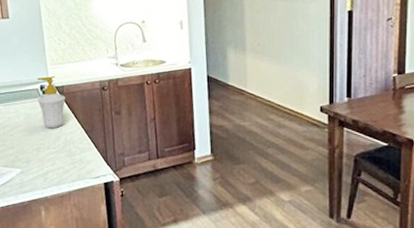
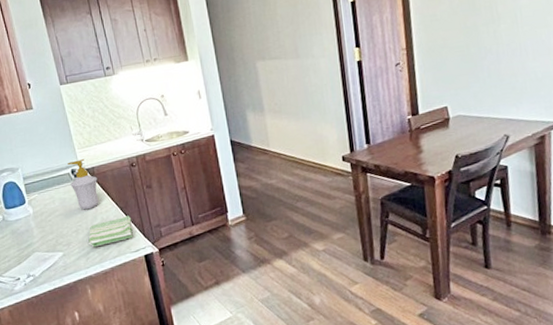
dish towel: none [49,140,96,168] -> present [88,215,133,247]

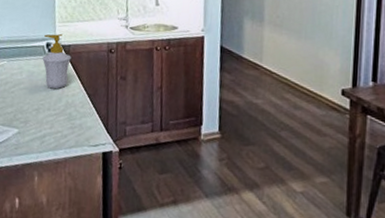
dish towel: present [88,215,133,247] -> none [47,104,98,132]

